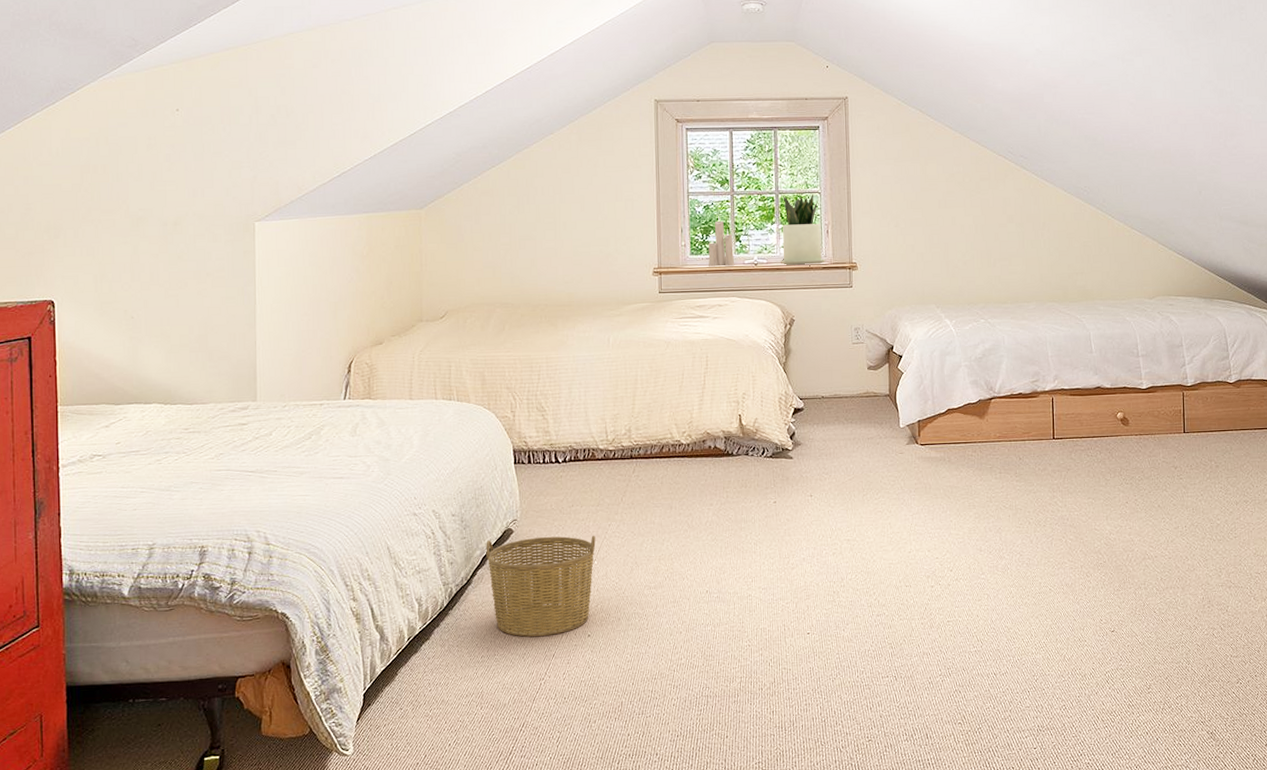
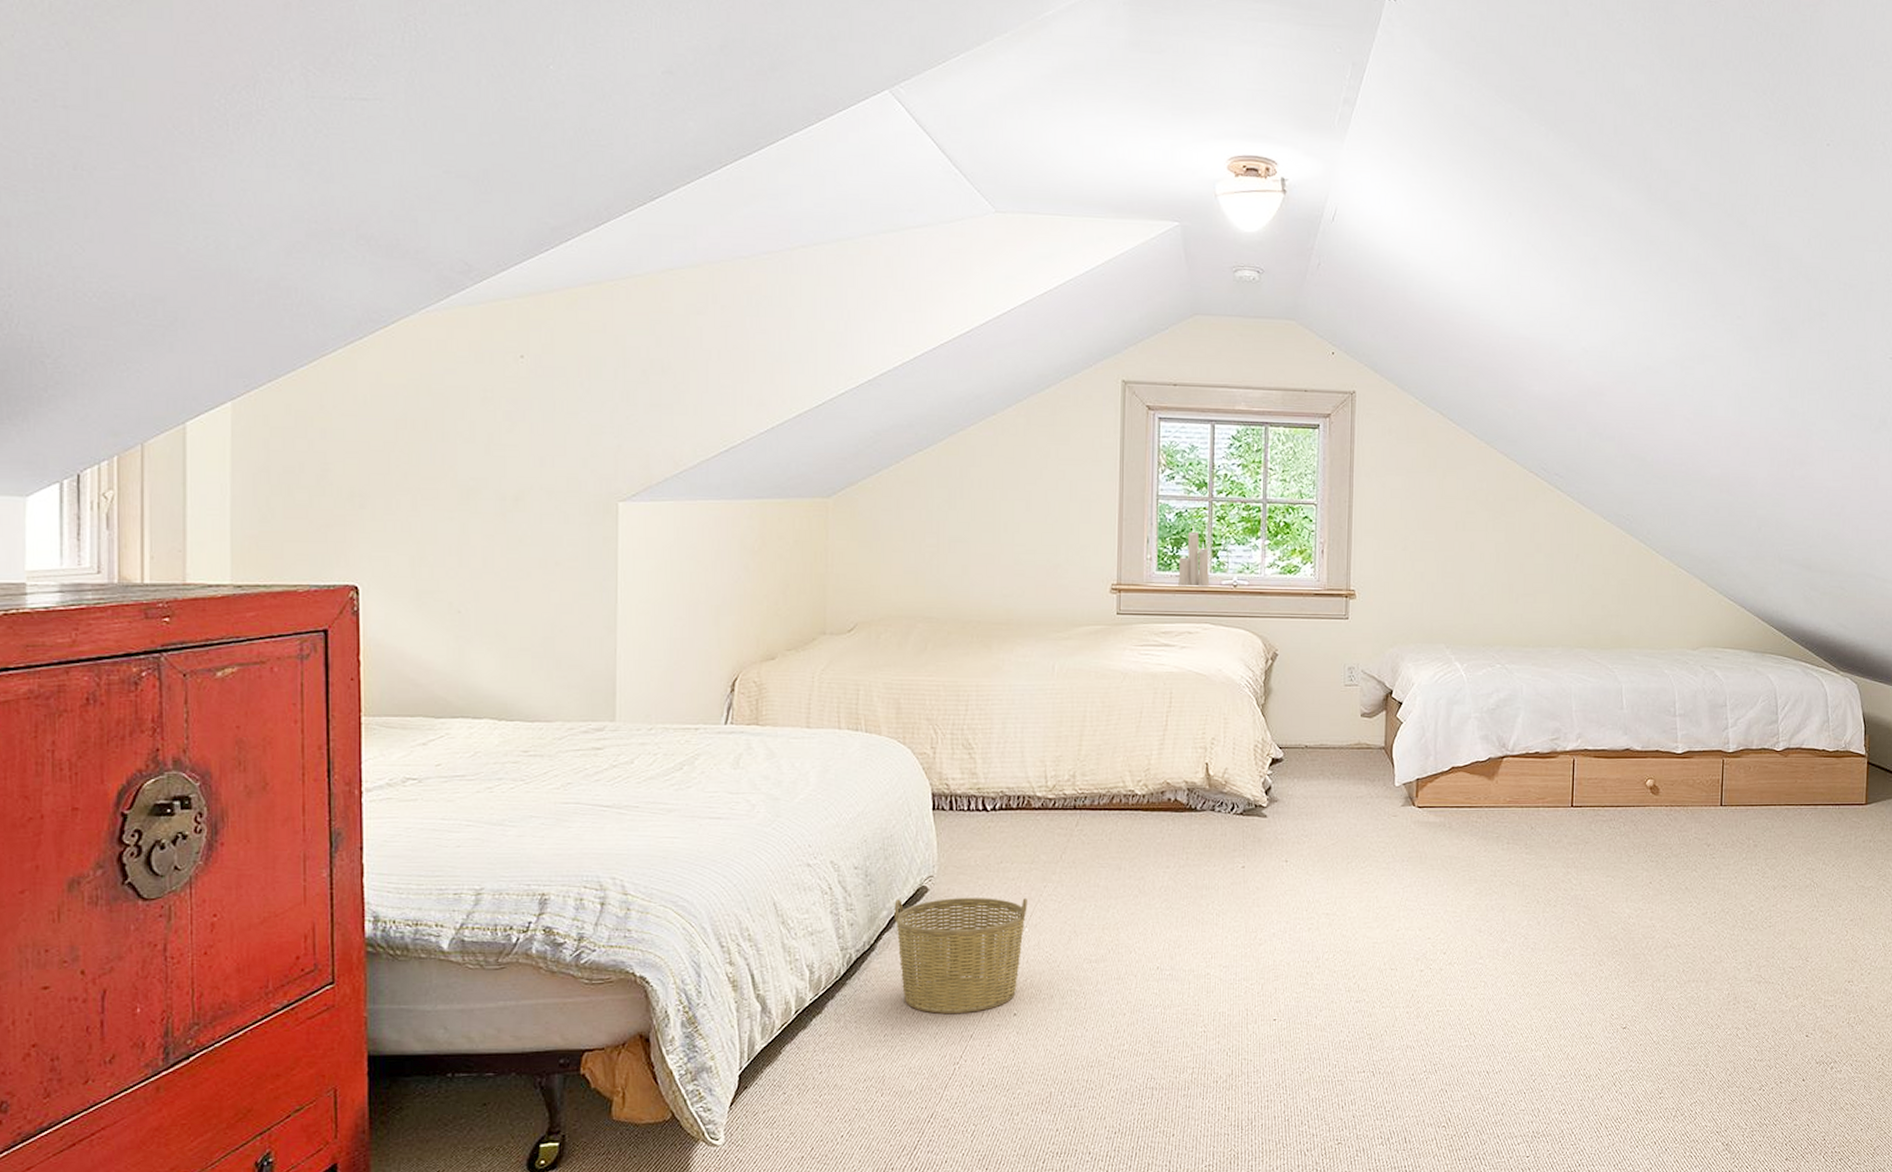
planter: present [780,194,826,265] -> none [1264,505,1319,589]

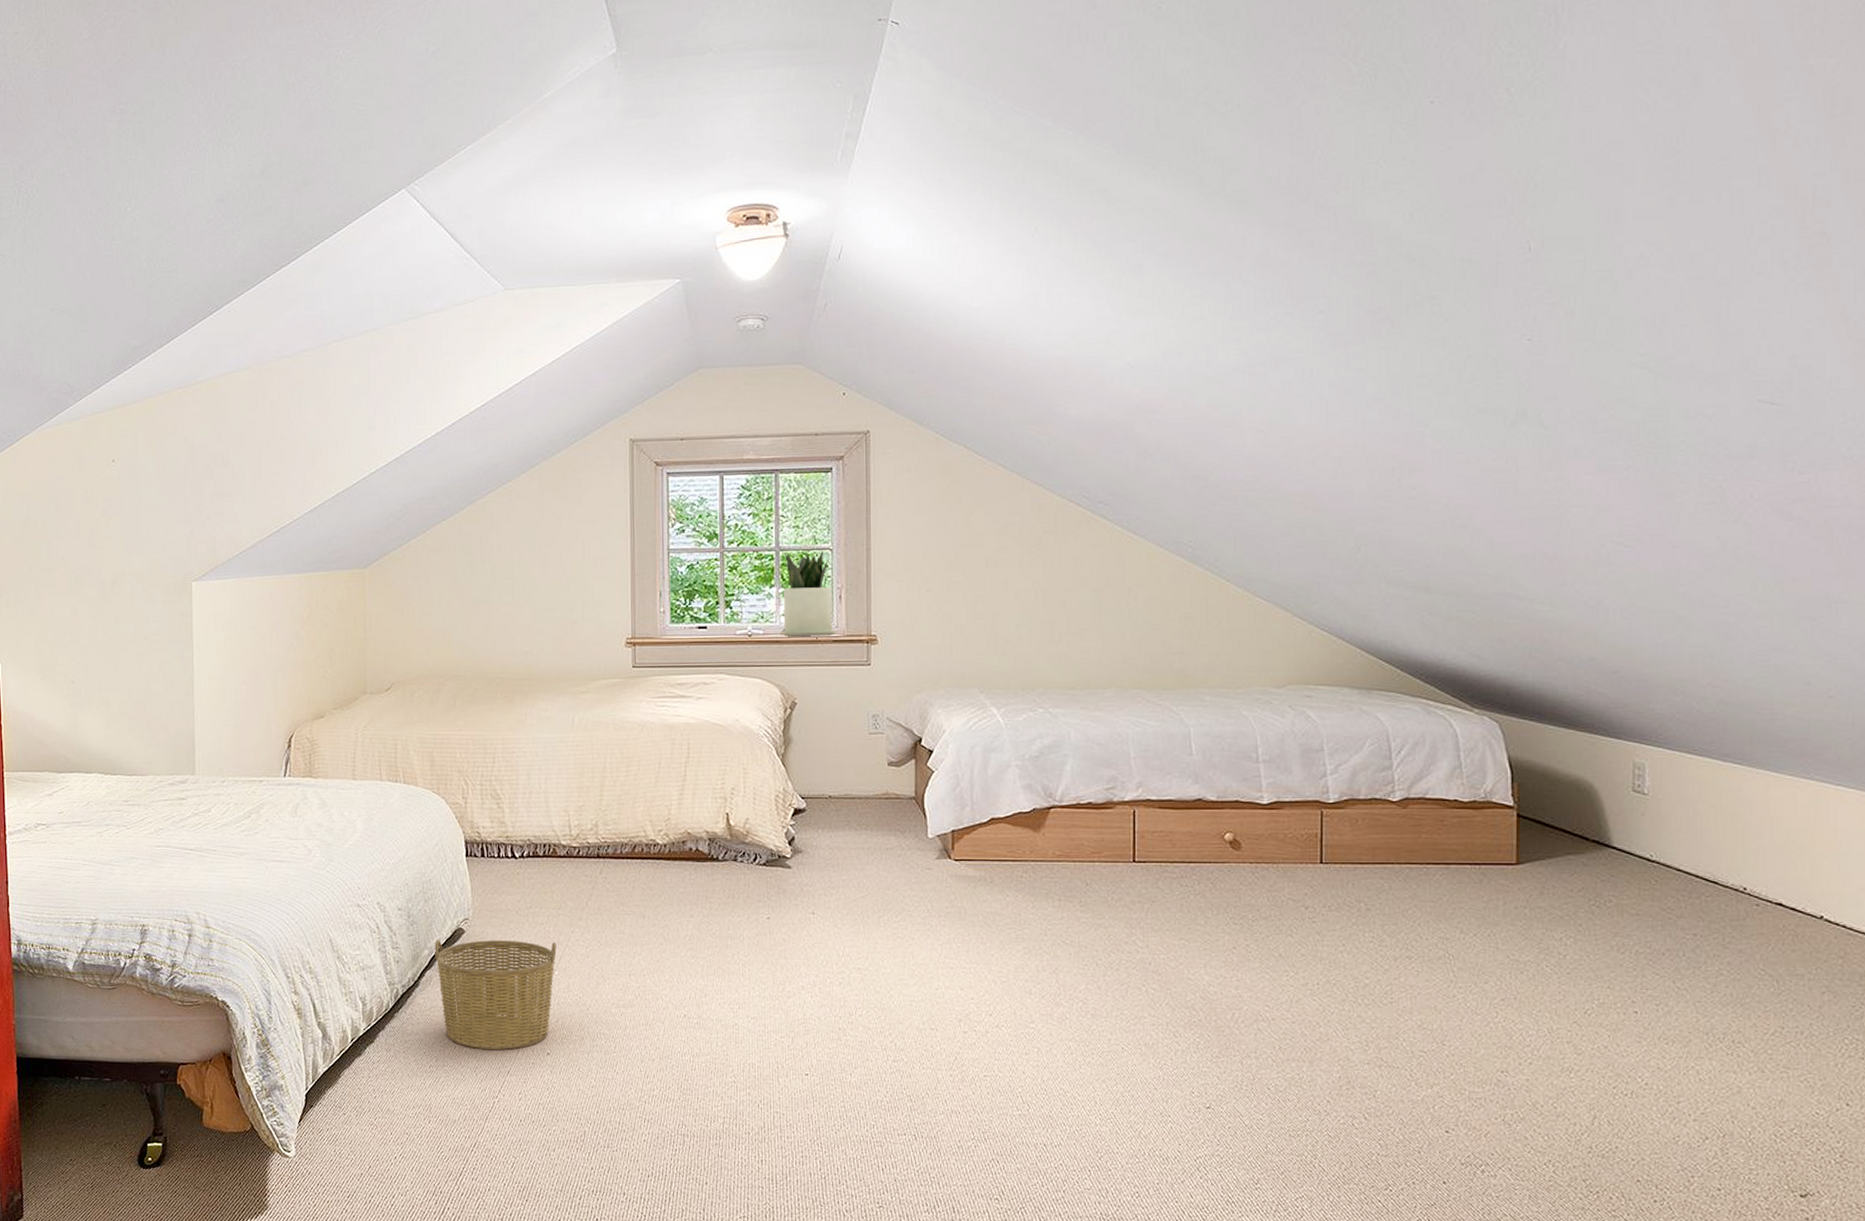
candle: present [1177,526,1210,587] -> none [691,577,724,638]
planter: none [1264,505,1319,589] -> present [779,551,838,637]

